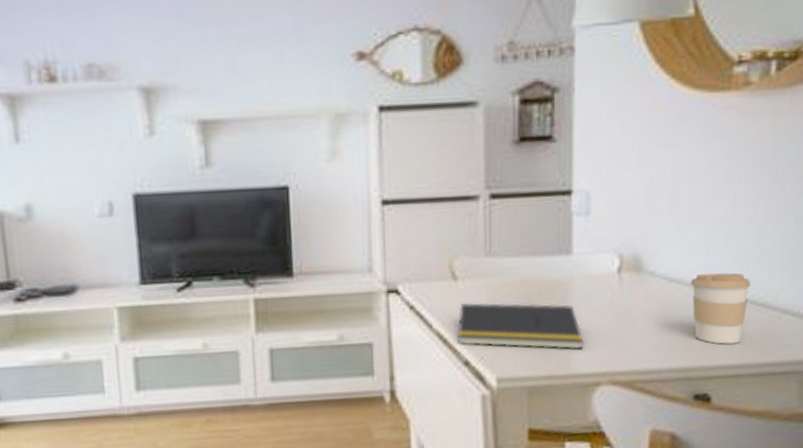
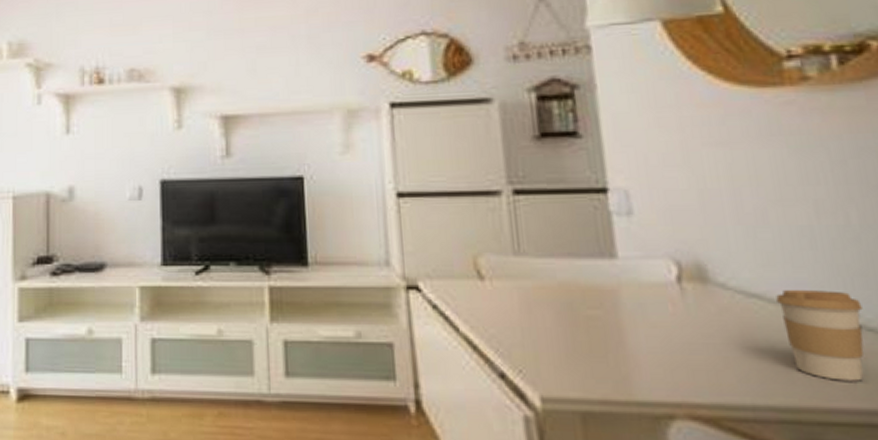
notepad: present [457,302,584,350] -> none [488,305,647,371]

